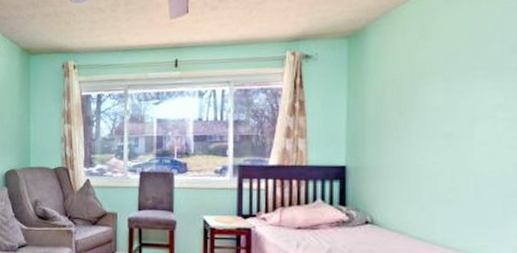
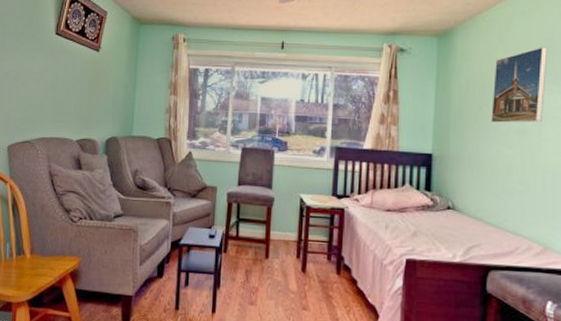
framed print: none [413,38,480,127] -> present [491,47,548,123]

